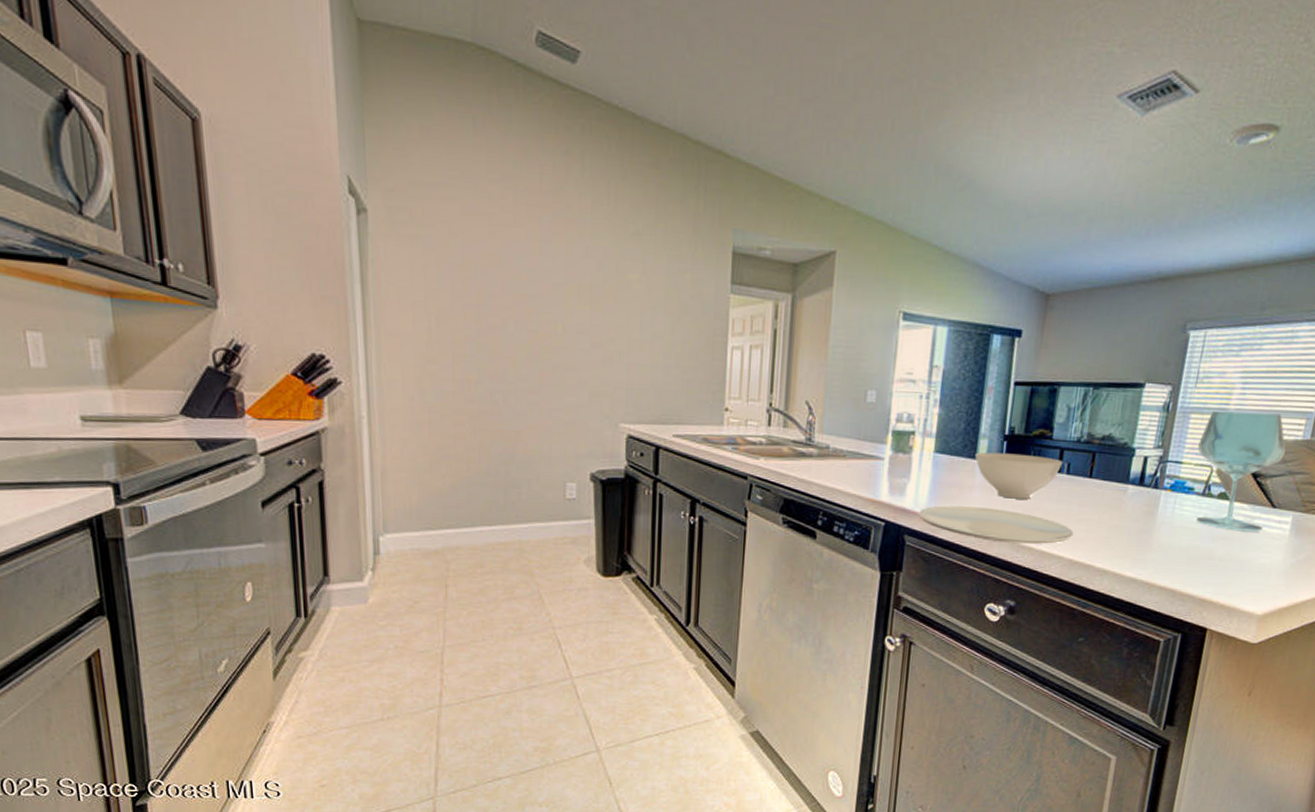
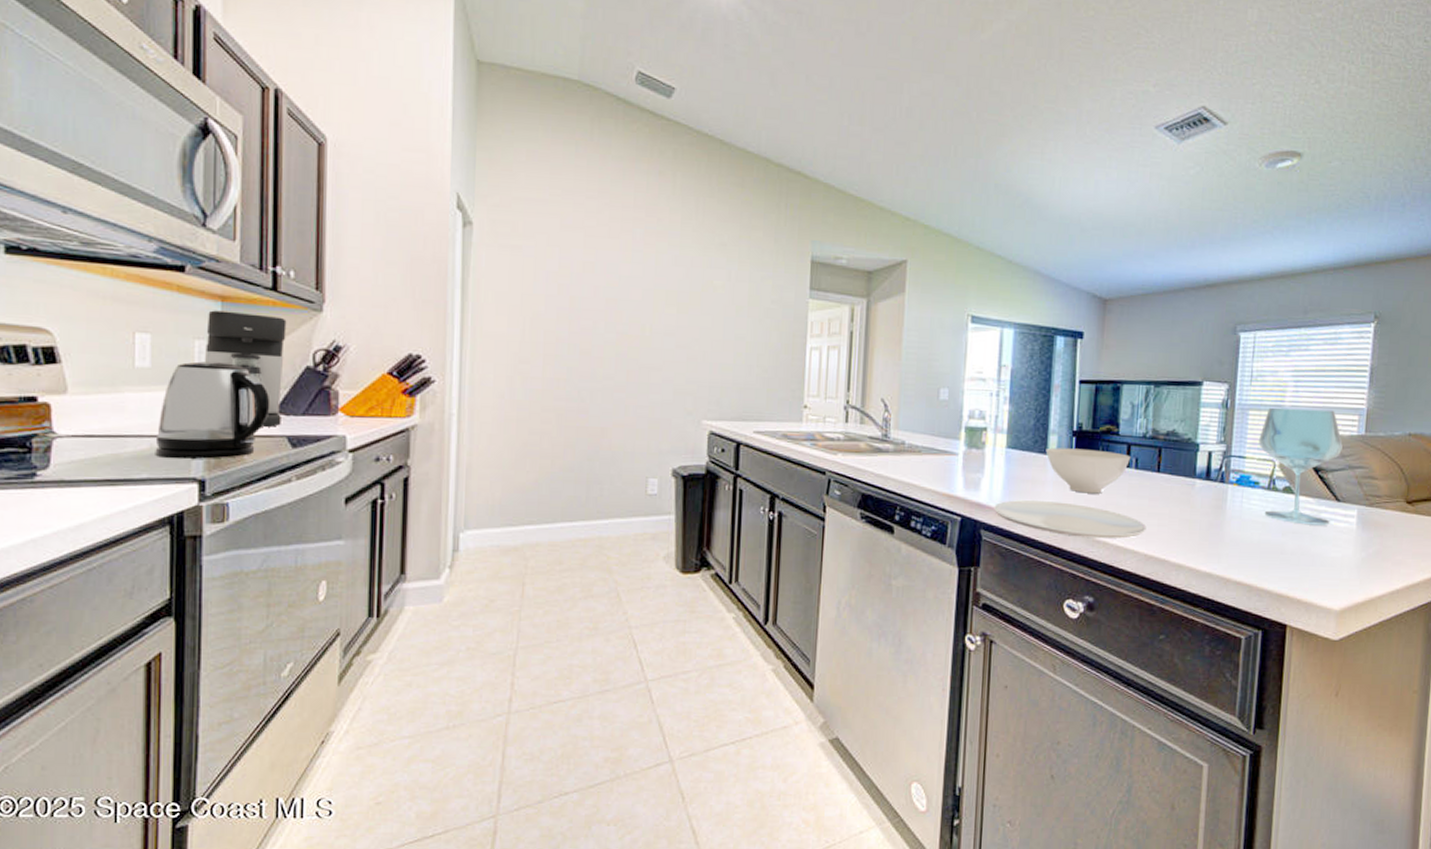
kettle: none [62,361,176,463] -> present [155,361,271,460]
coffee maker: none [98,307,188,430] -> present [205,310,287,427]

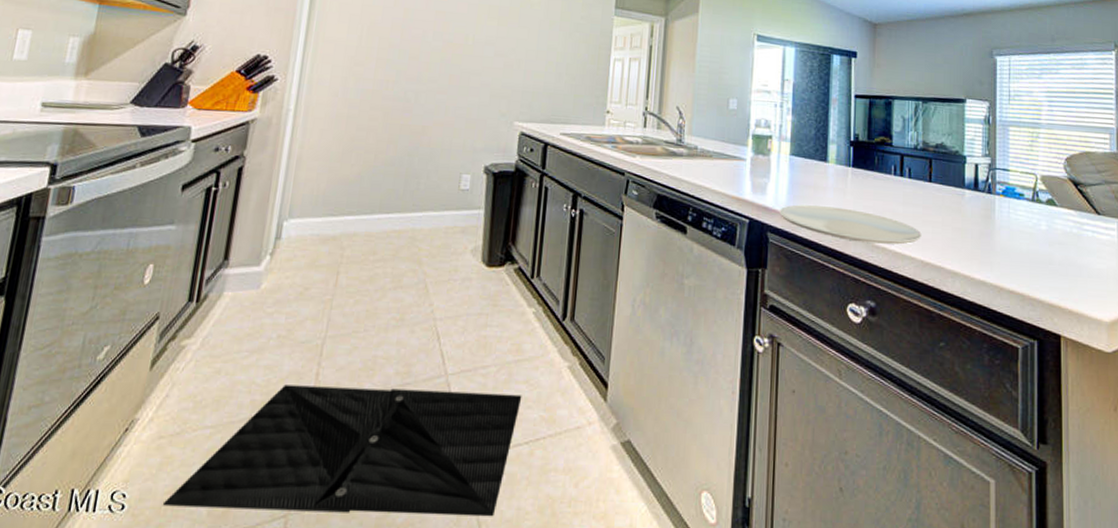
kettle: present [155,361,271,460] -> none [15,56,129,145]
coffee maker: present [205,310,287,427] -> none [76,11,154,117]
door mat: none [369,695,726,812] -> present [162,385,522,517]
bowl: present [1045,447,1131,494] -> none [826,156,905,201]
wine glass: present [1259,408,1344,526] -> none [1021,125,1099,238]

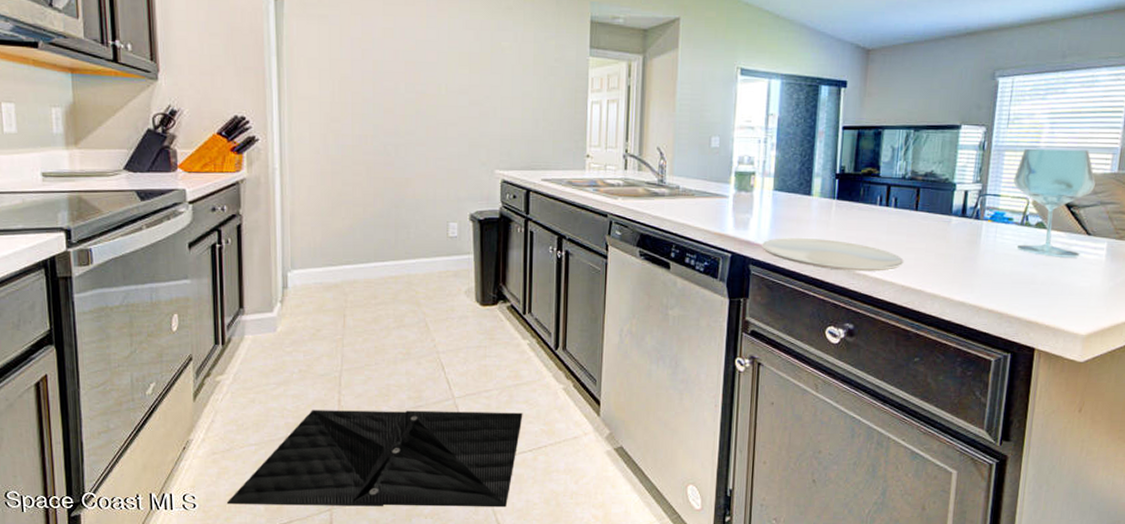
wine glass: none [1021,125,1099,238] -> present [1013,148,1096,258]

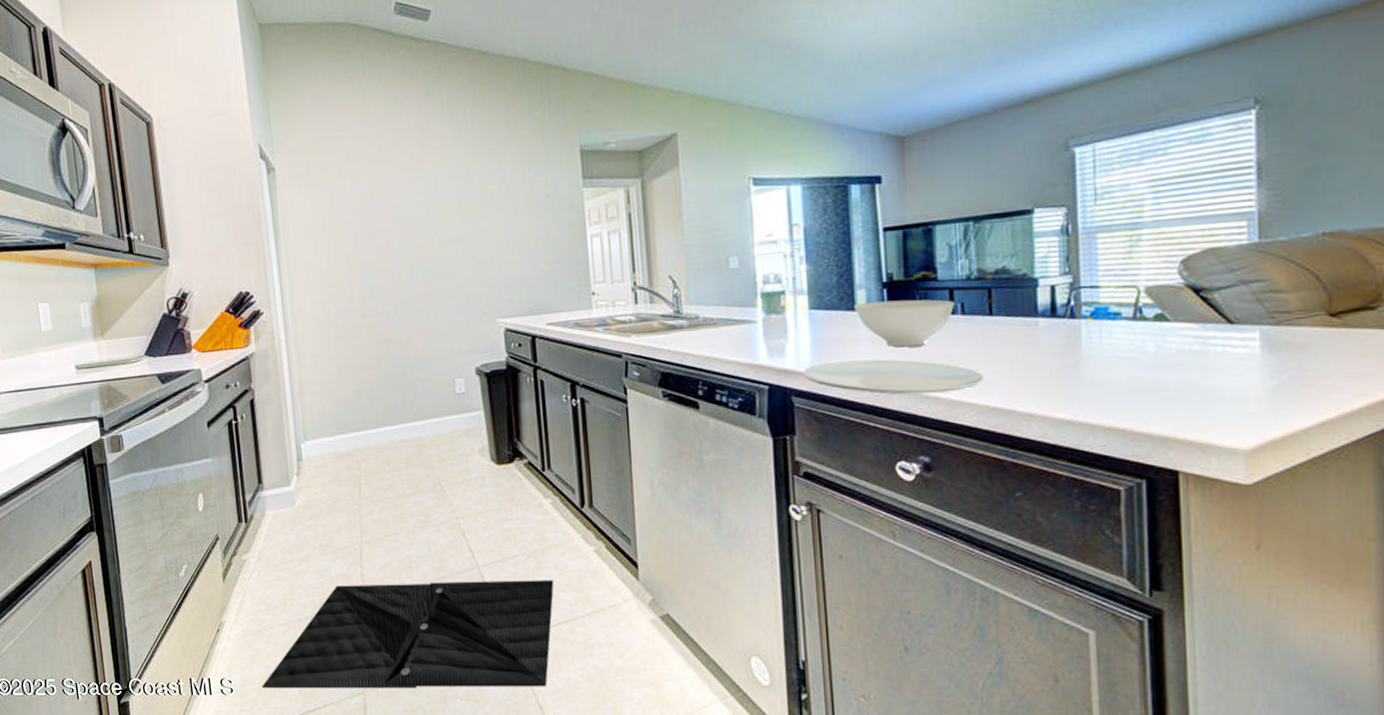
bowl: none [810,189,891,231] -> present [853,299,956,348]
wine glass: present [1013,148,1096,258] -> none [1114,219,1231,356]

